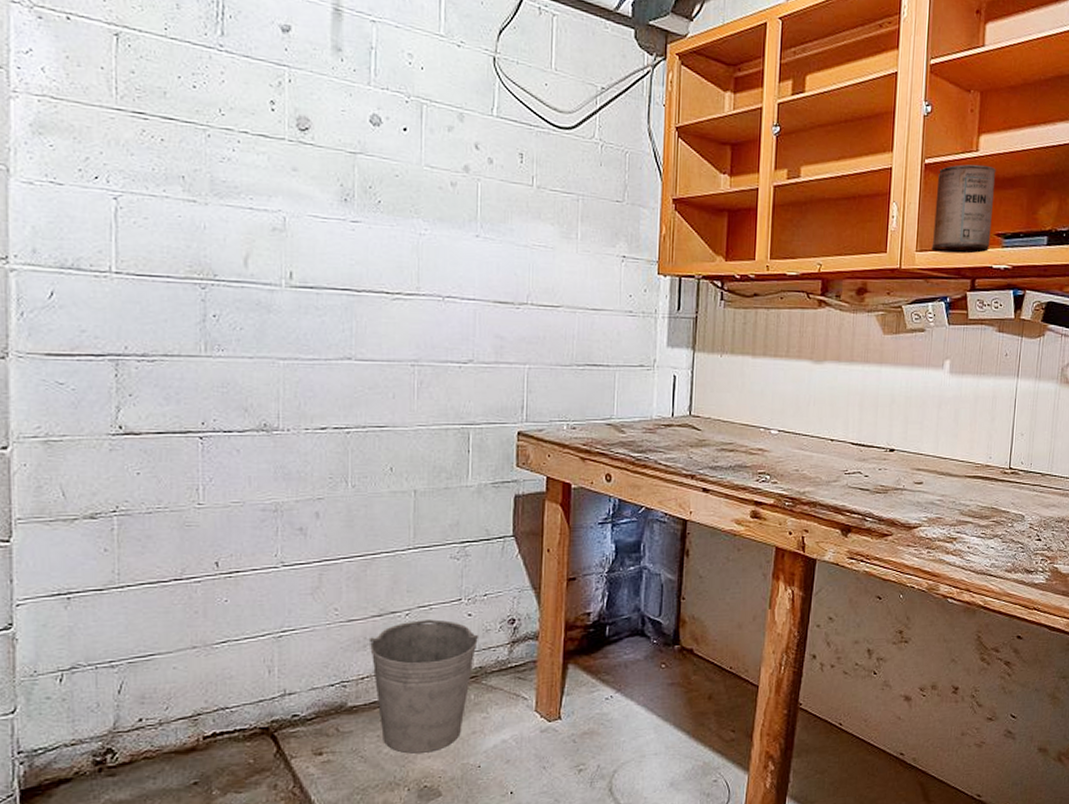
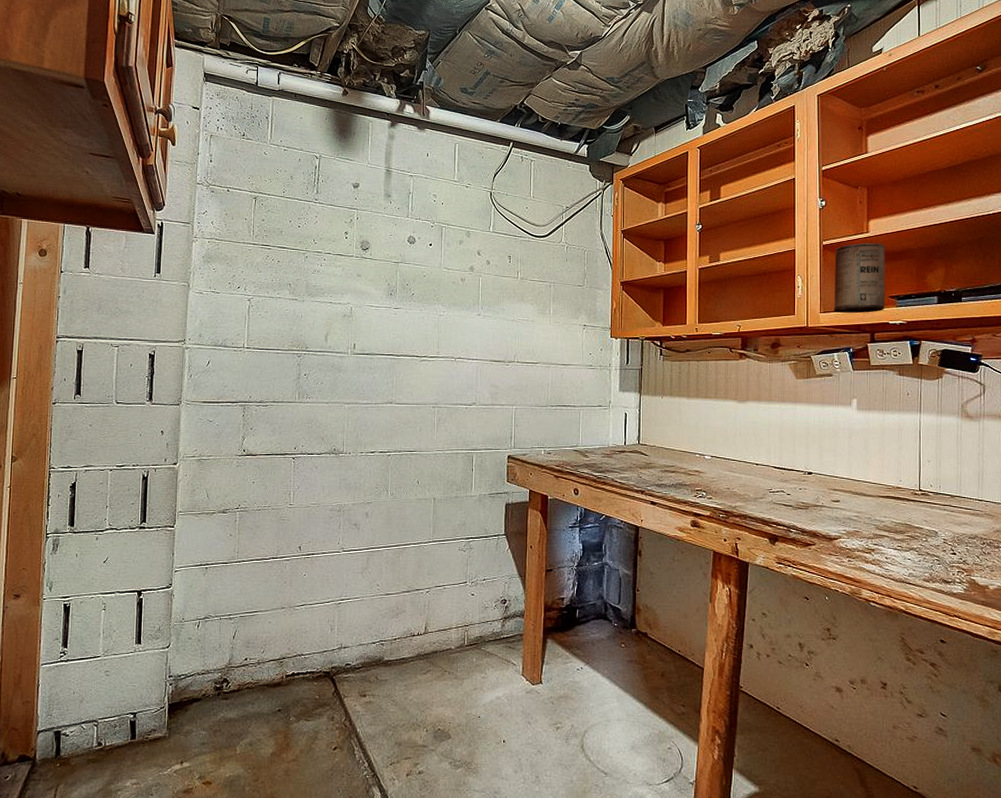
bucket: present [368,619,479,754] -> none [400,596,480,702]

